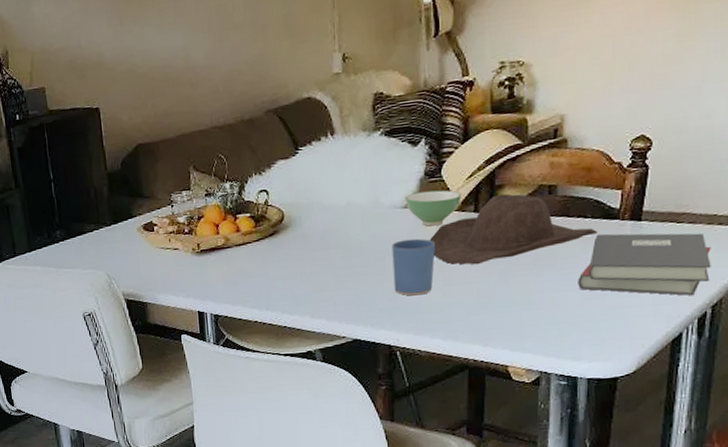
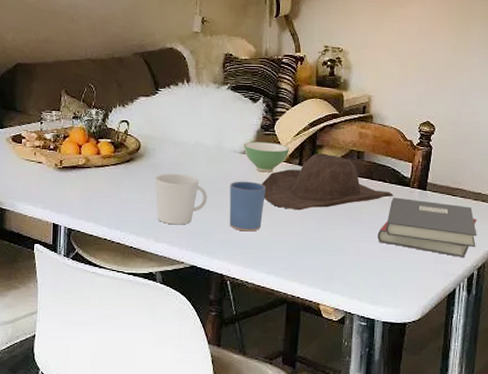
cup: none [304,240,367,298] -> present [154,173,208,225]

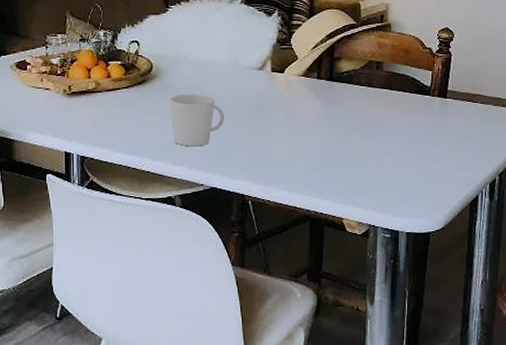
mug: present [229,181,266,232] -> none [247,98,284,150]
bowl: present [243,142,290,173] -> none [259,57,308,88]
hat: present [261,153,393,211] -> none [279,65,414,125]
hardback book: present [377,197,477,258] -> none [399,106,498,165]

